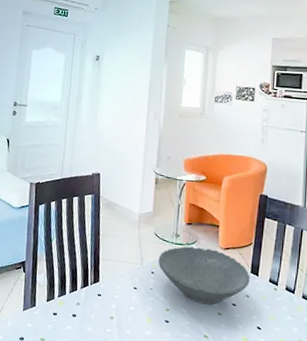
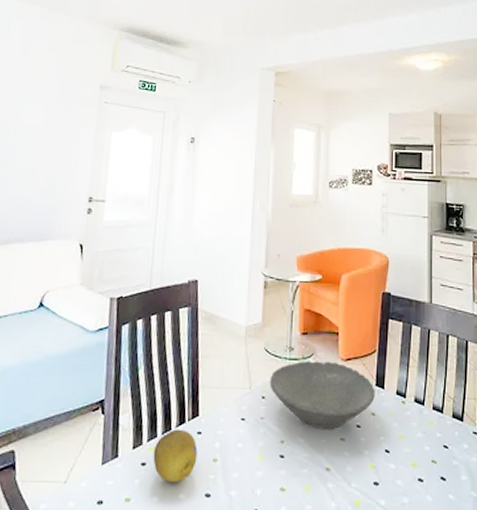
fruit: none [62,290,98,332] -> present [153,429,198,483]

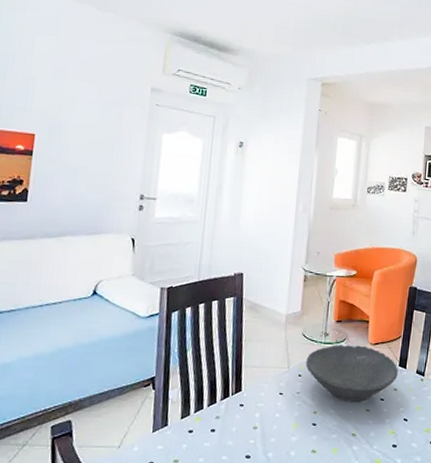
fruit: present [153,429,198,483] -> none [199,402,240,447]

